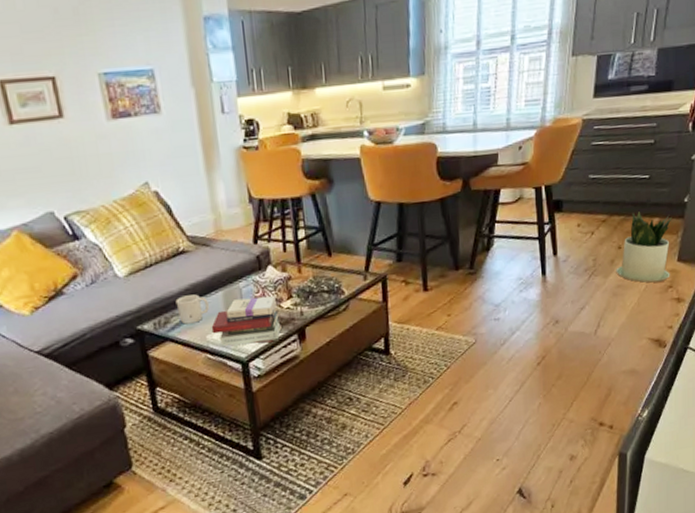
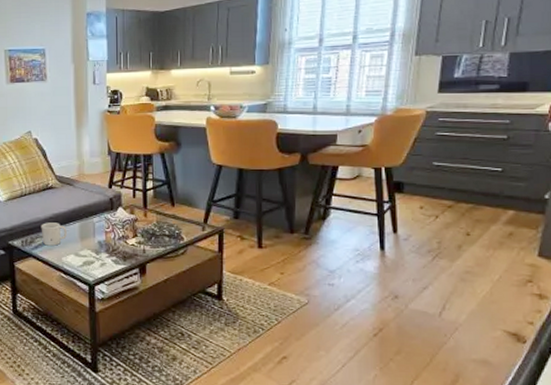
books: present [211,296,282,346] -> none [67,231,126,272]
planter: present [616,211,672,283] -> none [464,202,530,274]

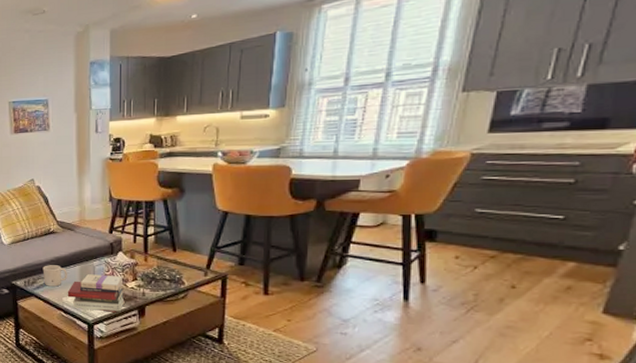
books: none [67,231,126,272] -> present [67,274,125,313]

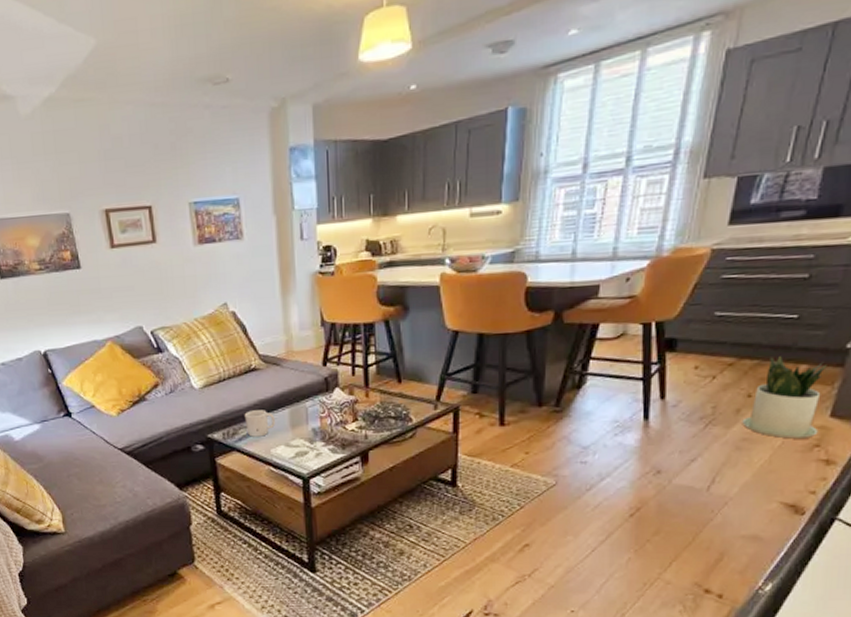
books: present [67,274,125,313] -> none [276,417,345,462]
planter: none [506,253,597,332] -> present [742,356,827,439]

